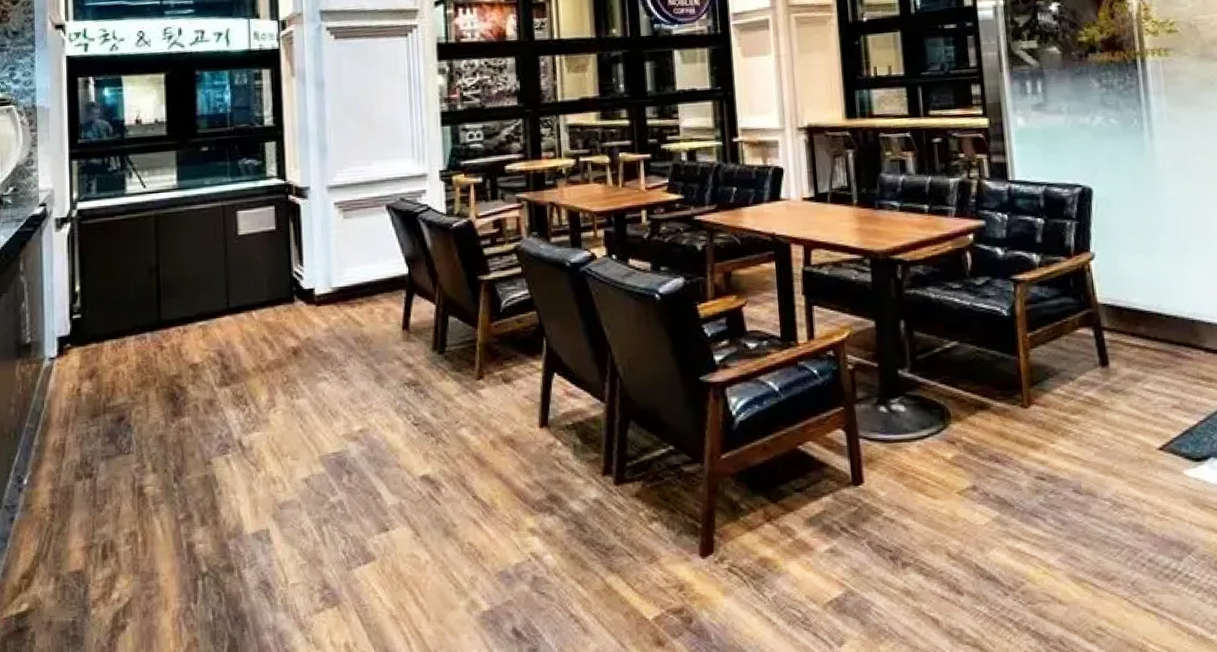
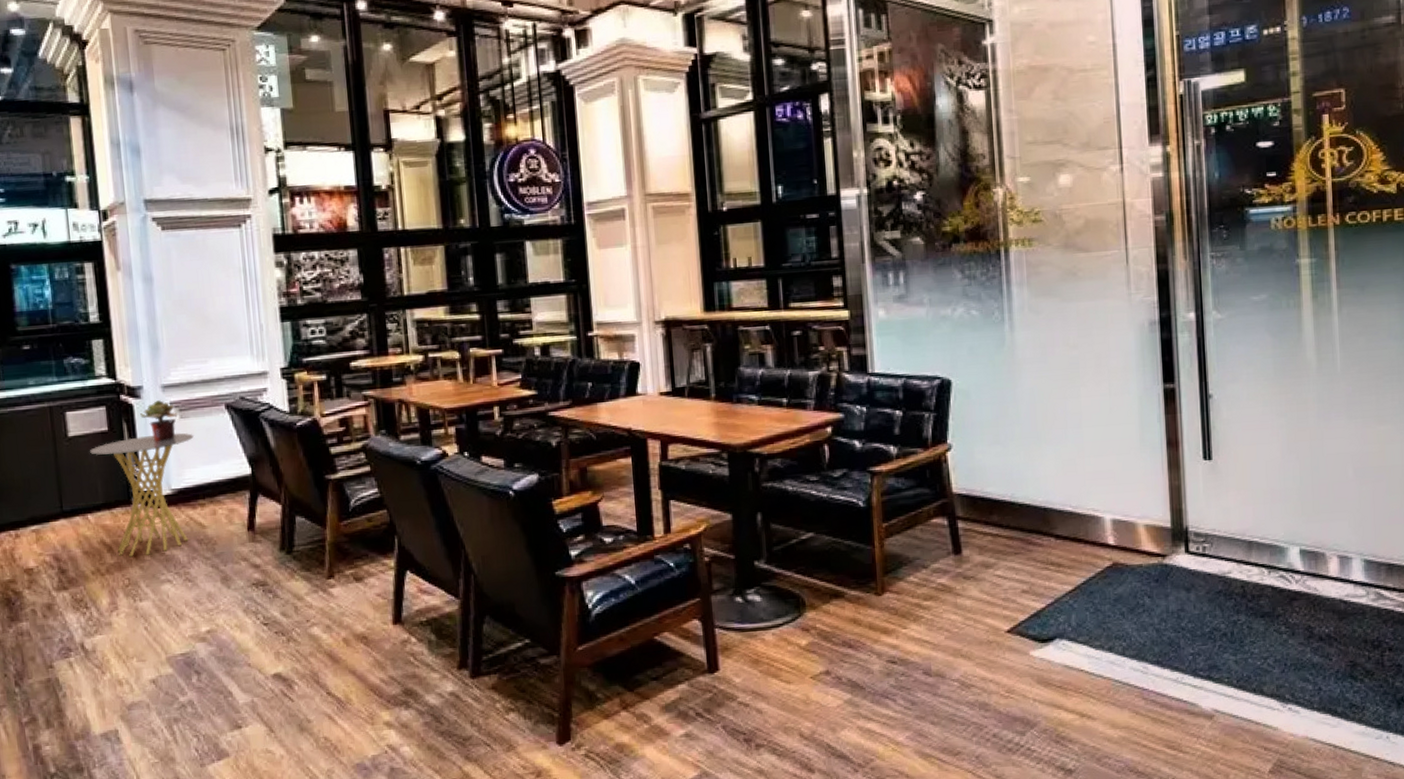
side table: none [257,232,355,355] -> present [89,433,194,558]
potted plant: none [306,201,341,241] -> present [140,400,178,441]

